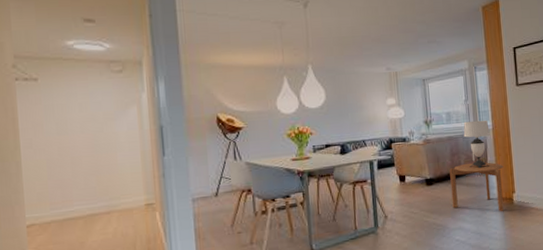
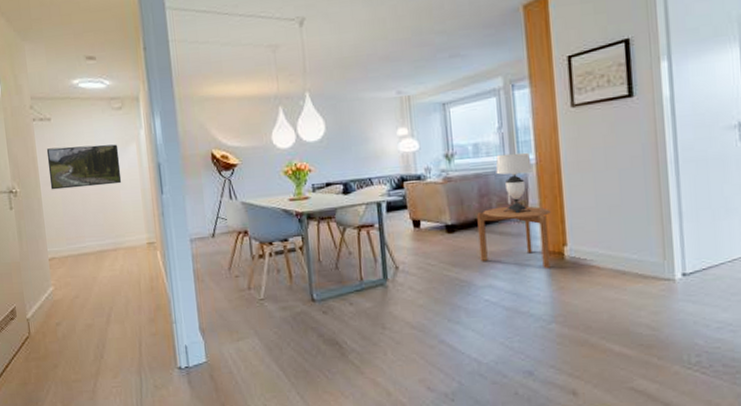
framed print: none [30,106,119,153] -> present [46,144,122,190]

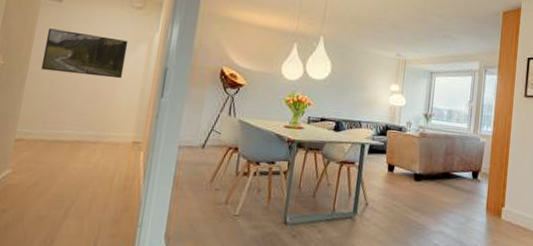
side table: present [477,206,551,268] -> none [437,165,497,224]
table lamp: present [496,152,532,214] -> none [461,123,490,174]

